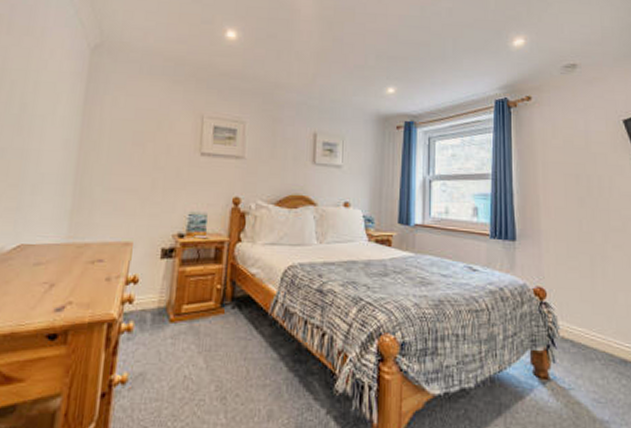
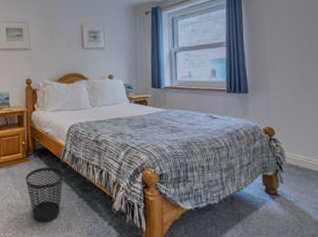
wastebasket: none [215,324,270,406] -> present [25,167,64,221]

